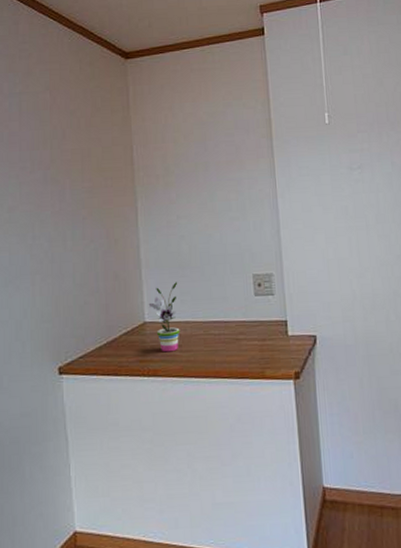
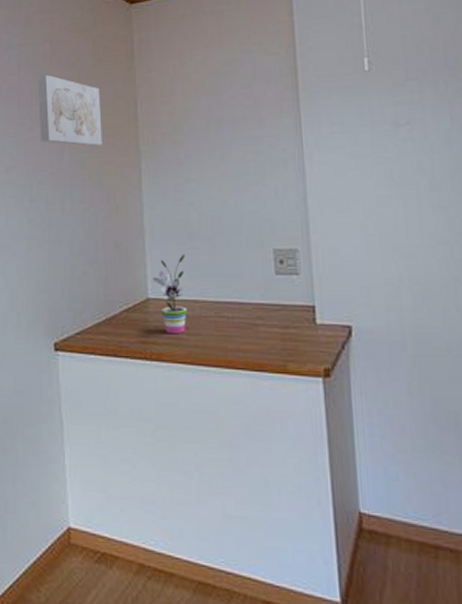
wall art: none [38,121,101,188] -> present [37,74,102,147]

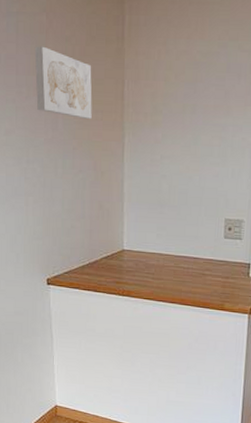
potted plant: present [152,254,188,335] -> none [127,217,156,278]

